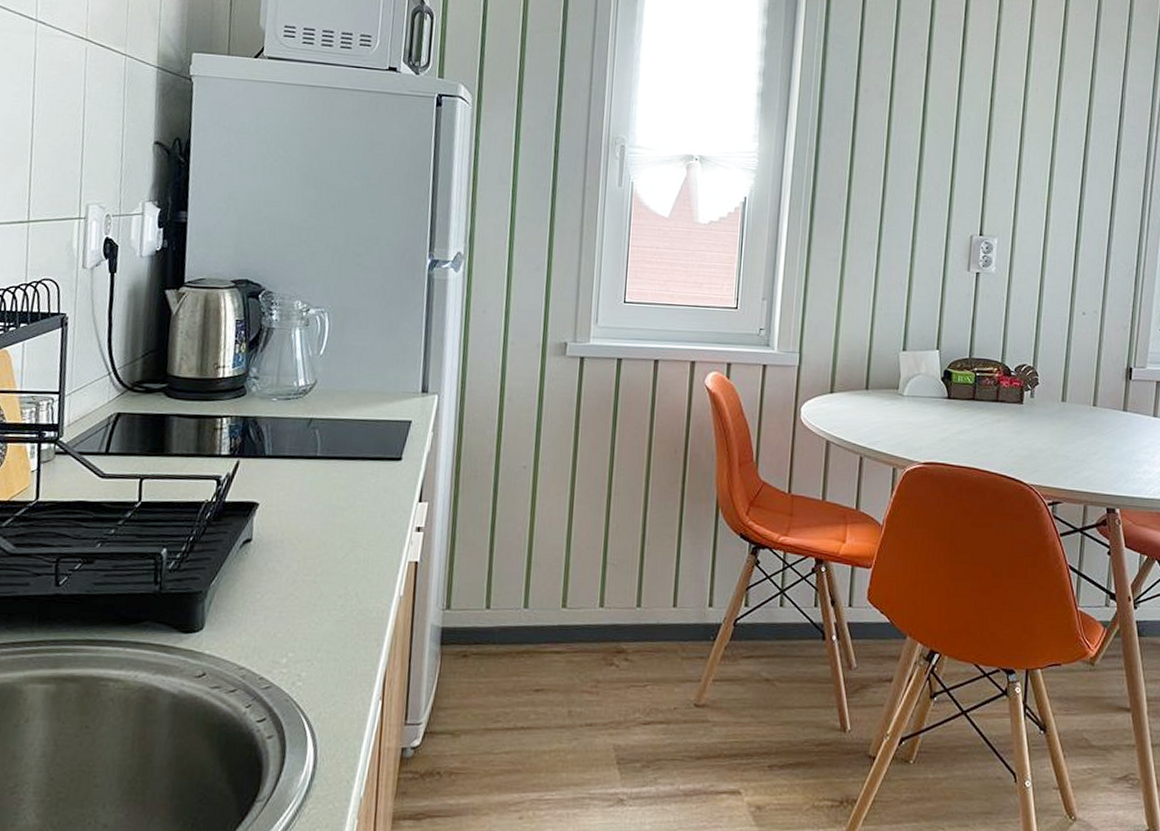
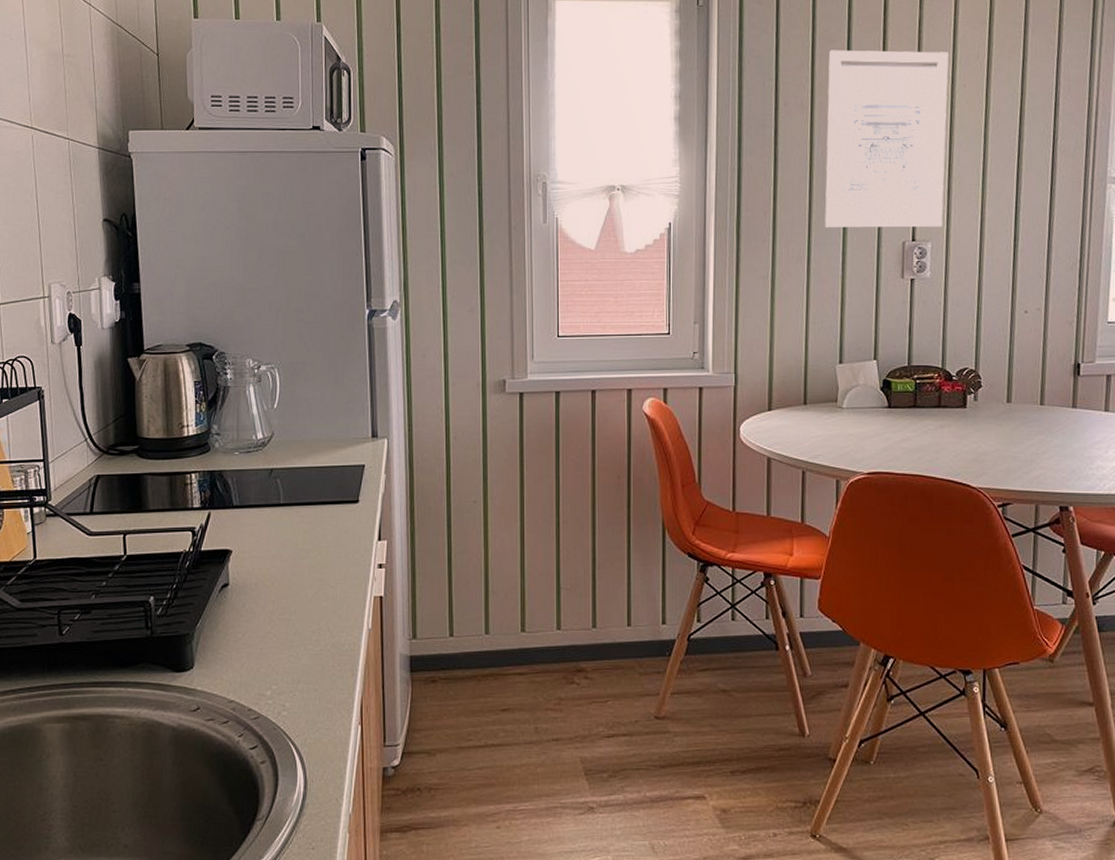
wall art: none [897,43,1023,225] -> present [825,50,949,228]

